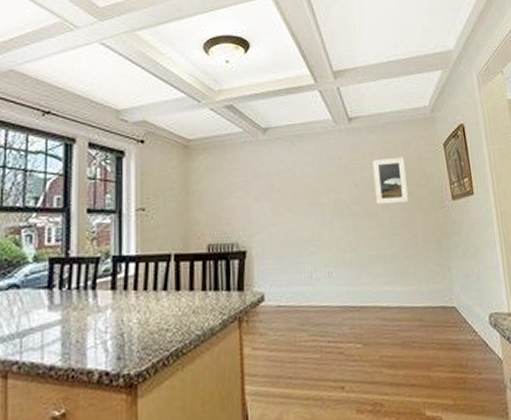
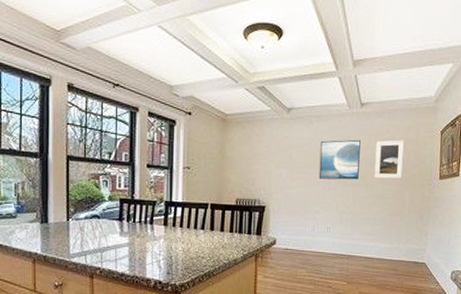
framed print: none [306,159,358,210] -> present [319,139,361,180]

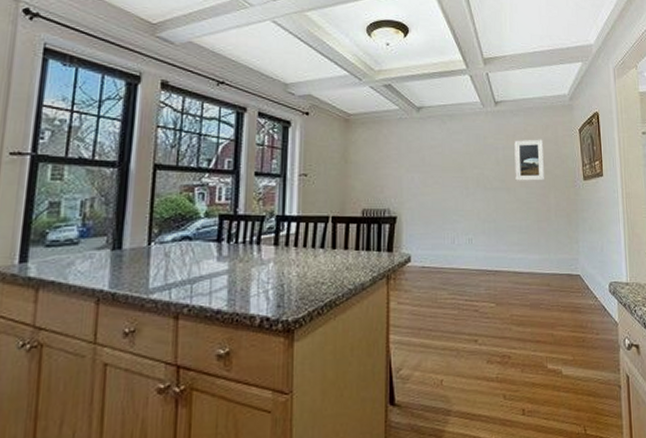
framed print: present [319,139,361,180] -> none [455,139,499,184]

